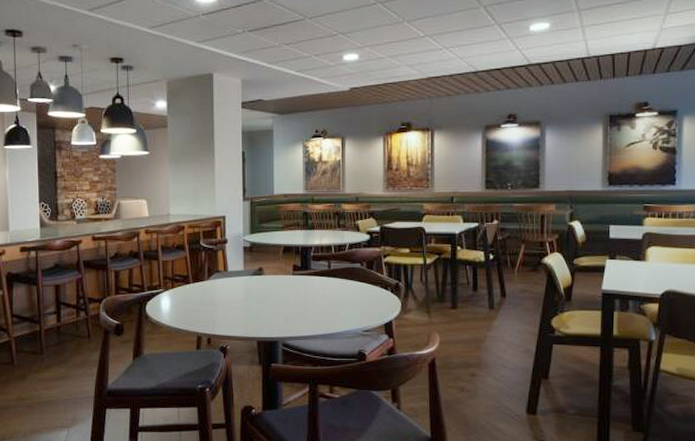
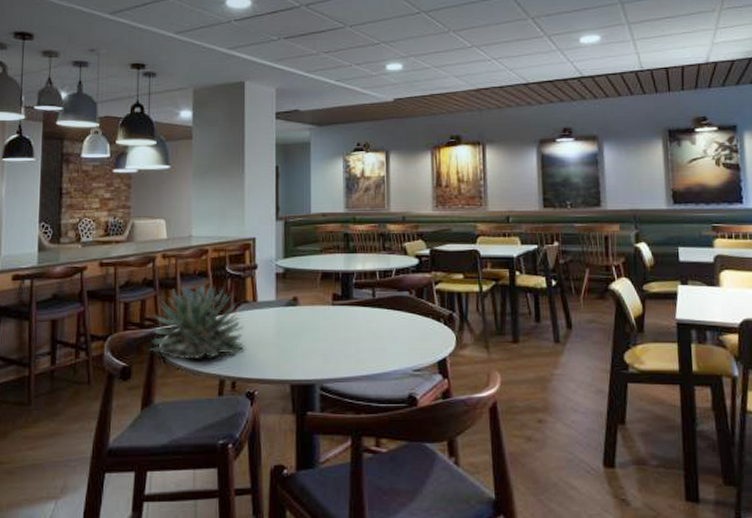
succulent plant: none [138,256,219,320] -> present [150,284,246,360]

